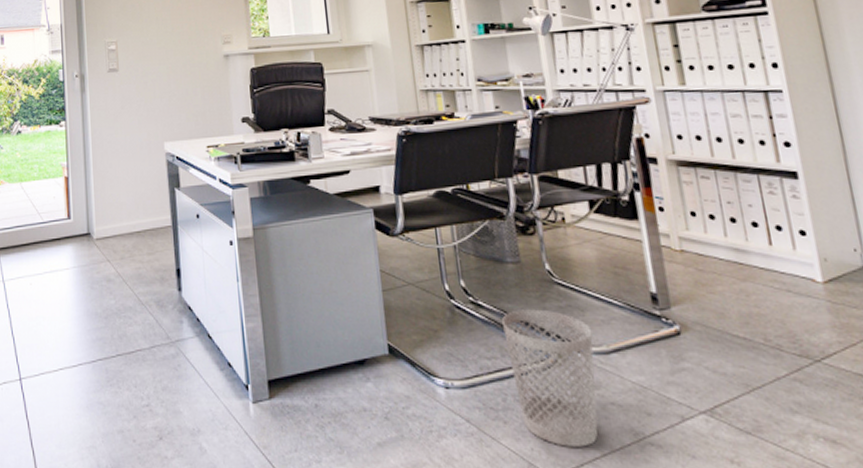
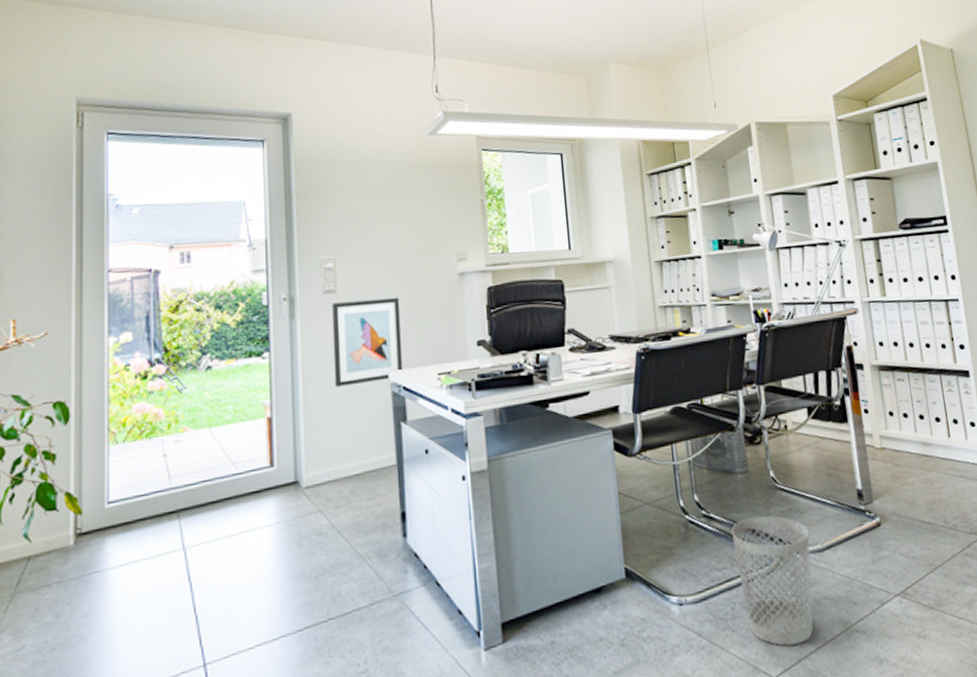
wall art: none [114,76,176,154] -> present [331,297,404,387]

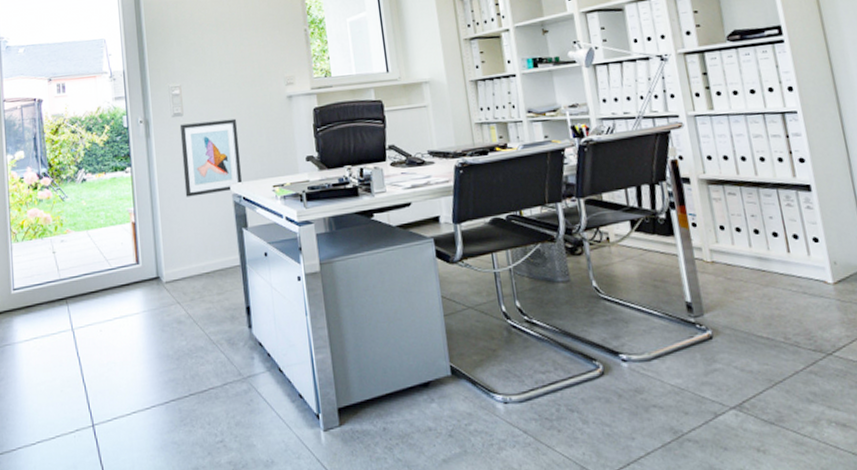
wastebasket: present [732,516,814,646] -> none [554,324,642,449]

